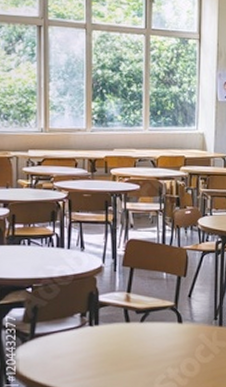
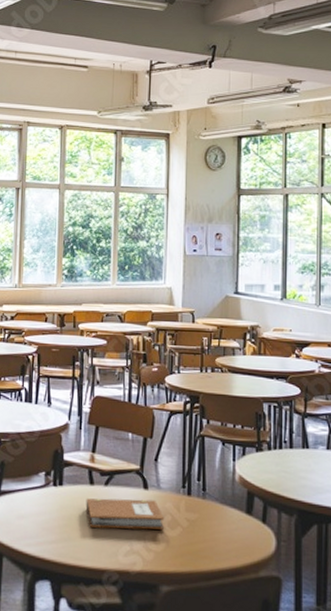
notebook: none [122,332,198,361] -> present [85,498,165,530]

